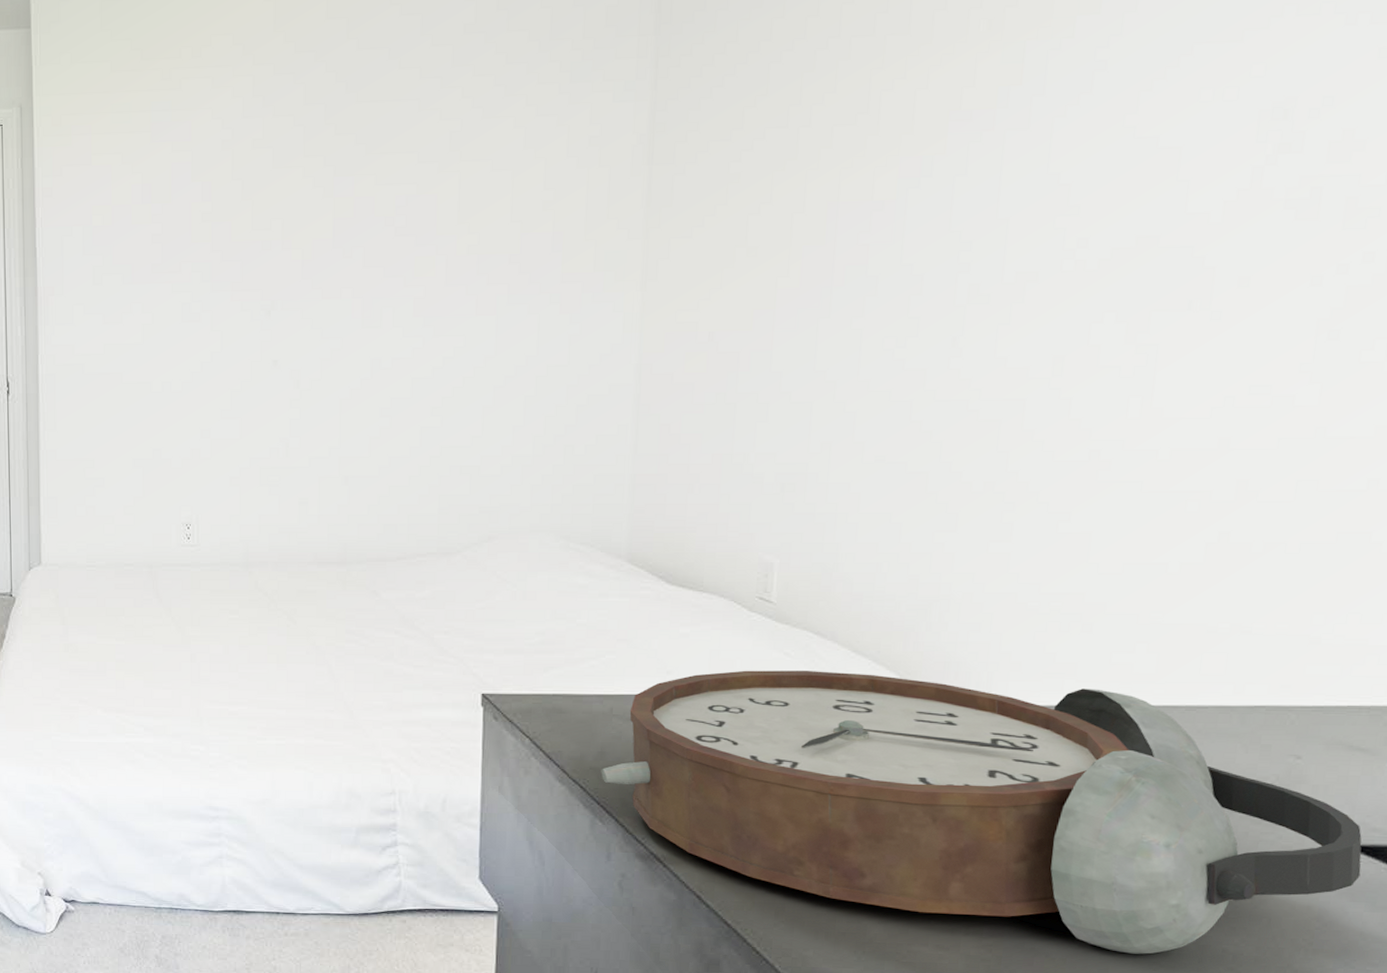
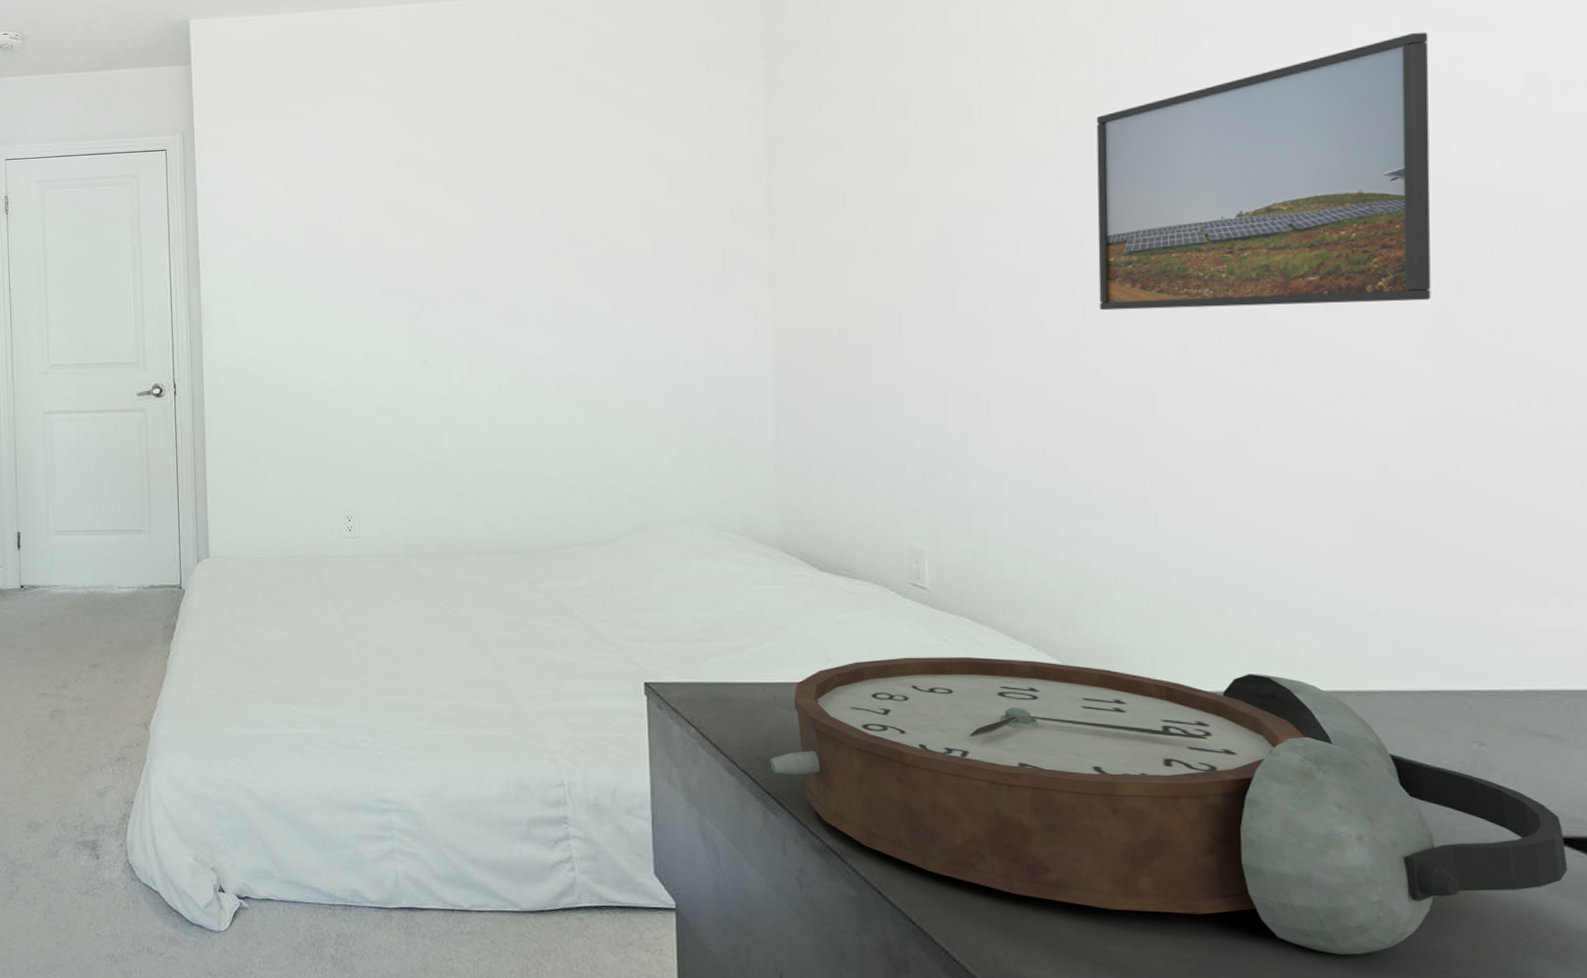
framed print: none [980,19,1361,318] -> present [1096,32,1431,311]

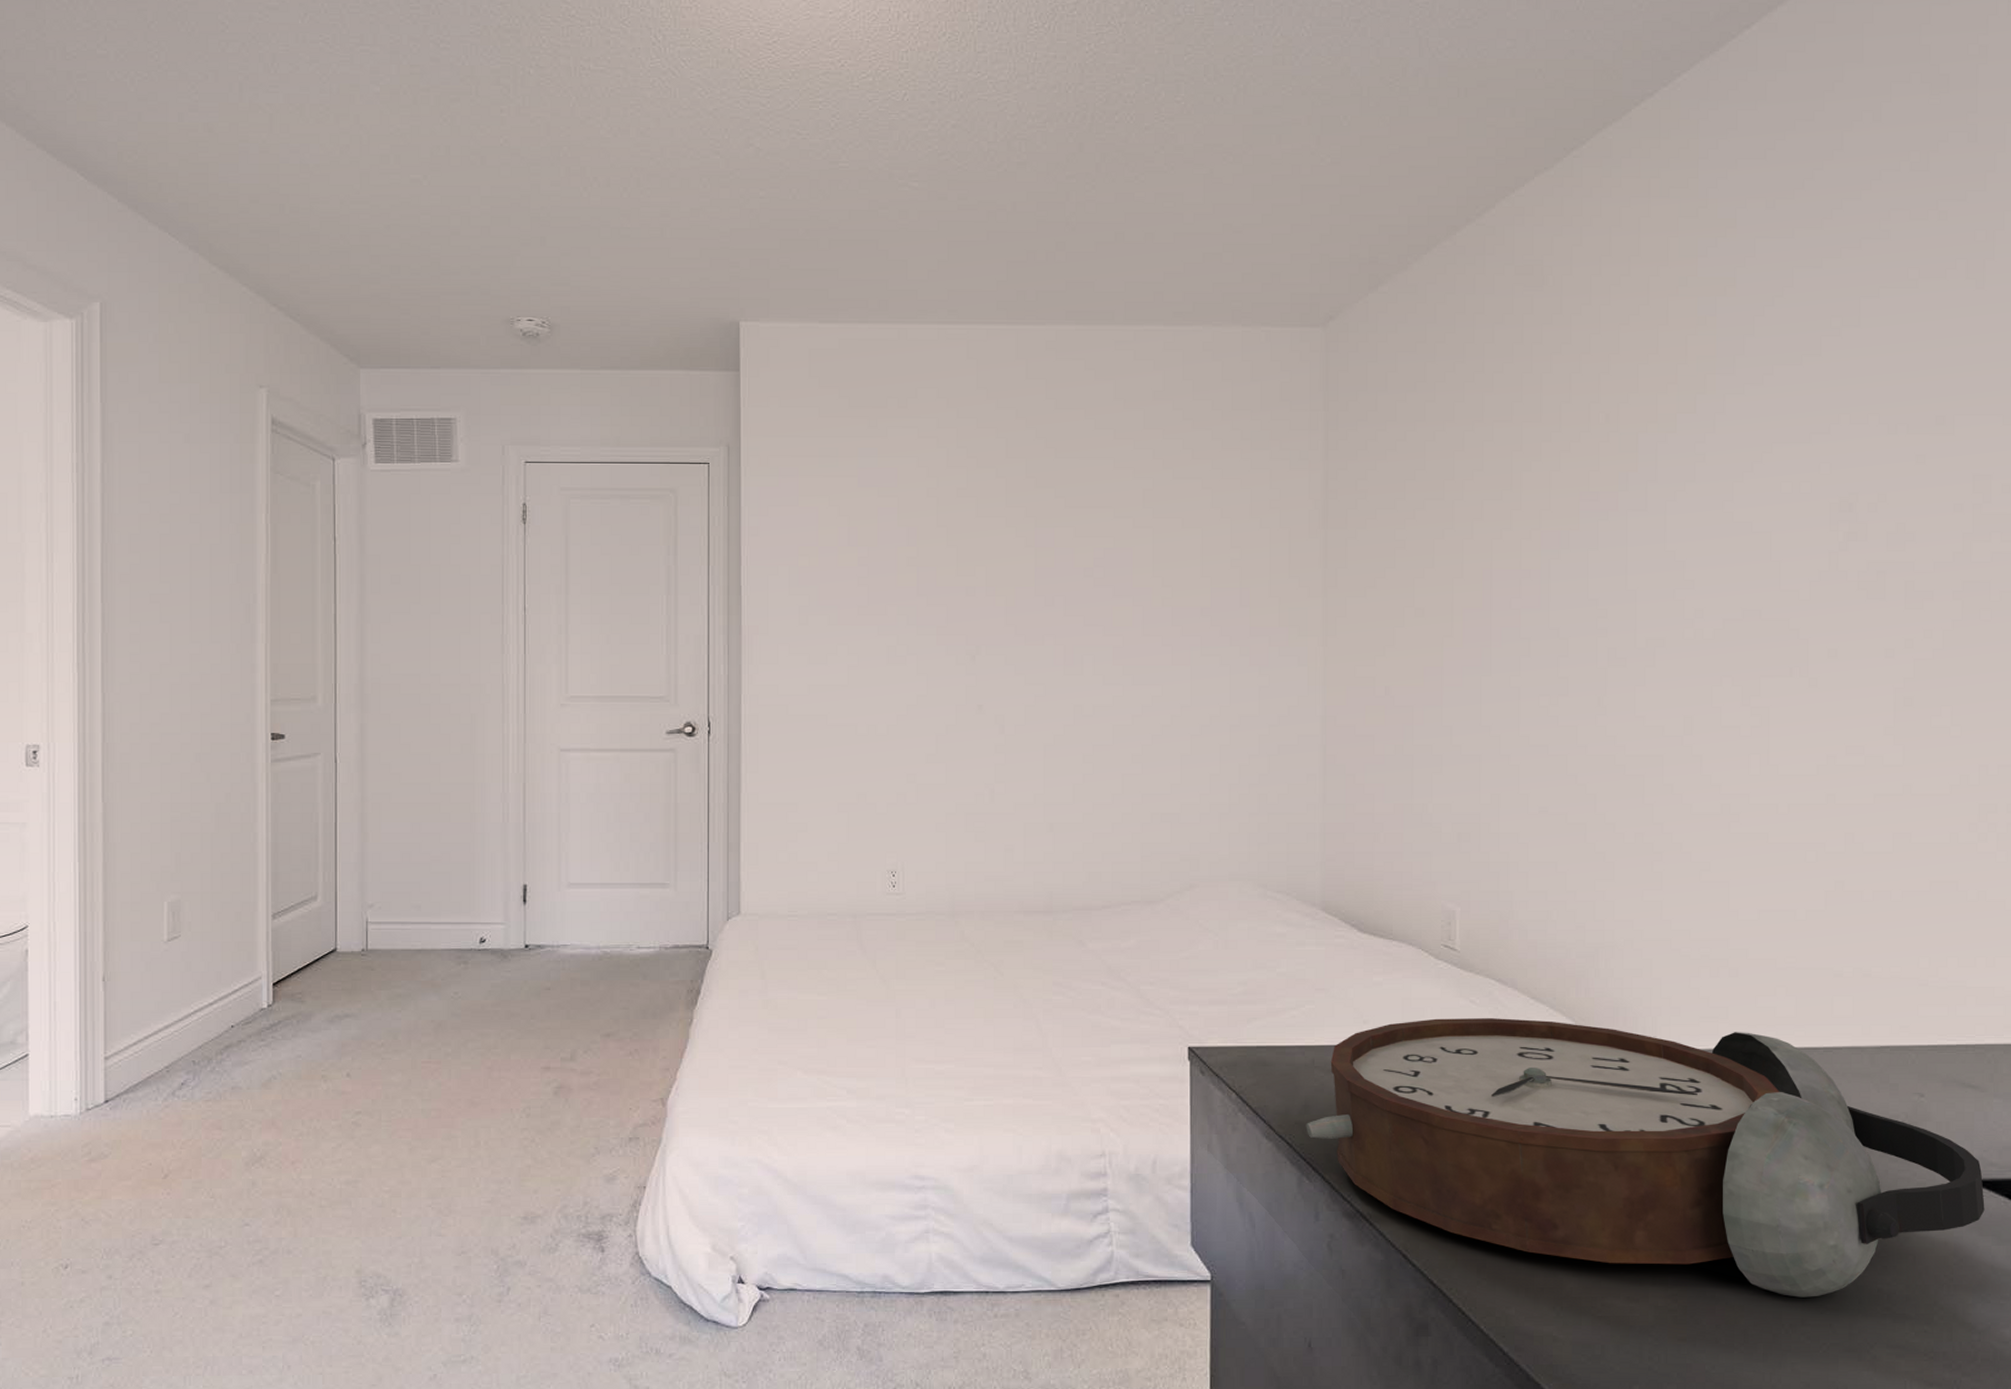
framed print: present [1096,32,1431,311] -> none [1619,430,1900,681]

